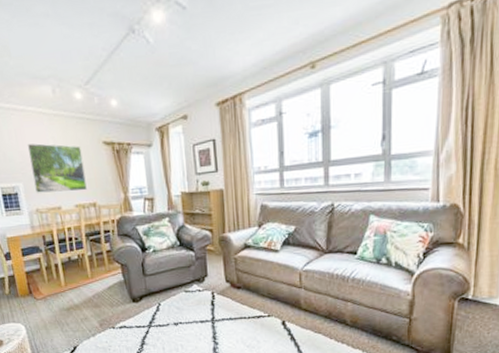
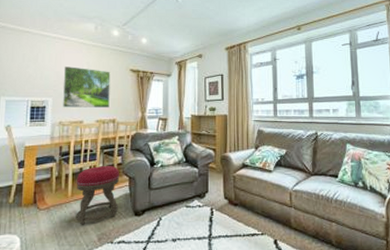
stool: none [66,253,115,313] -> present [75,166,120,225]

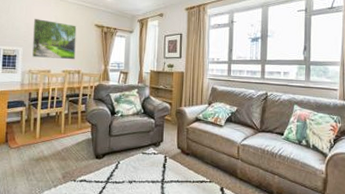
stool: present [75,166,120,225] -> none [43,112,84,164]

